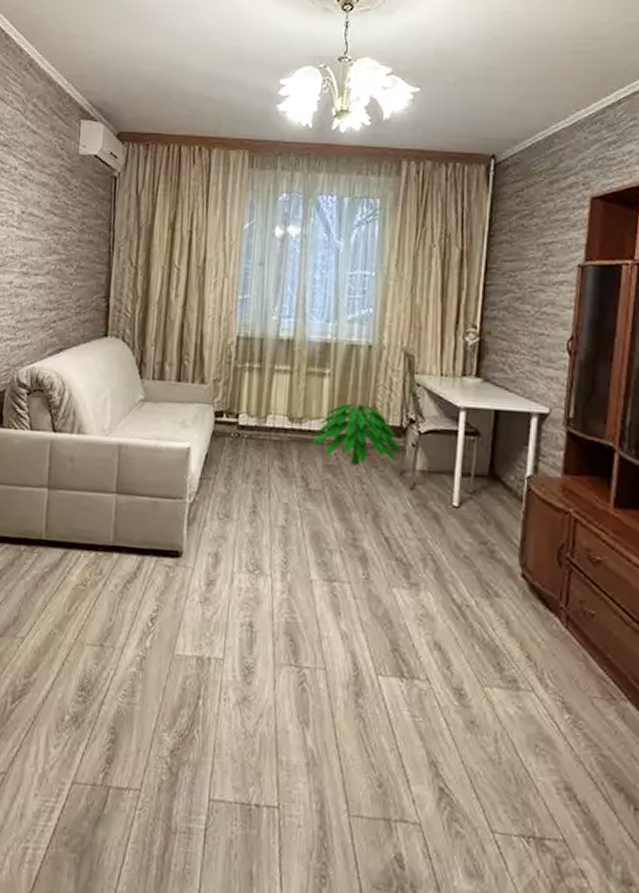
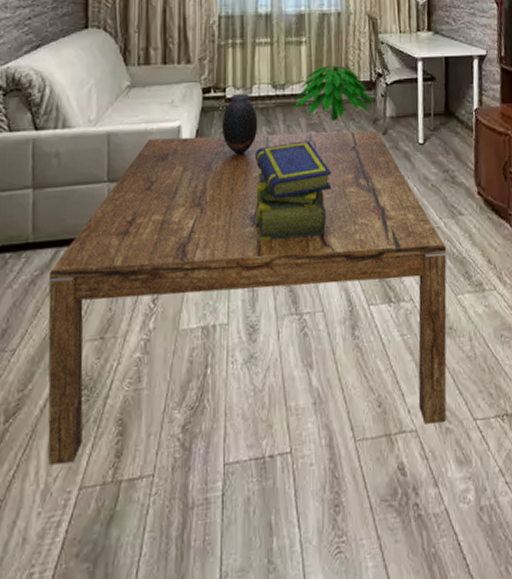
coffee table: none [46,457,475,824] -> present [48,131,447,465]
vase: none [231,421,271,487] -> present [221,93,258,155]
stack of books: none [260,482,347,589] -> present [256,140,332,241]

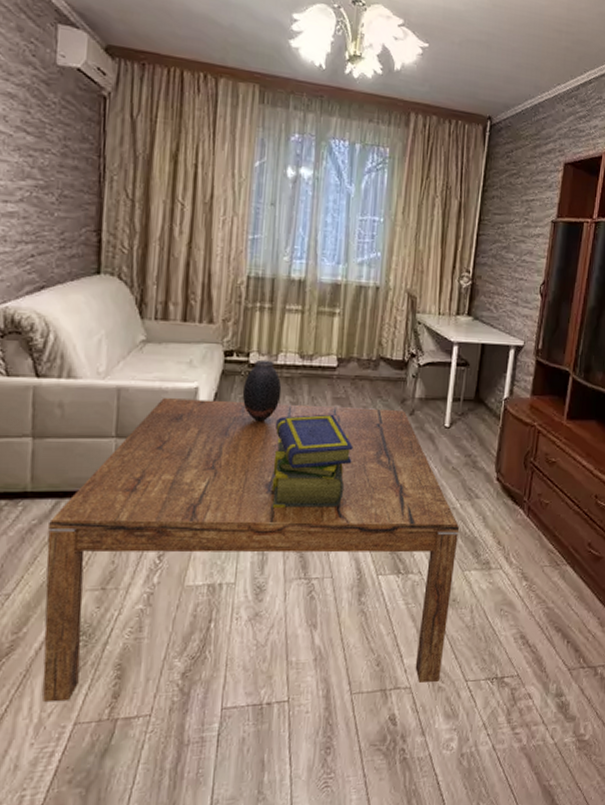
indoor plant: present [294,61,374,121] -> none [320,337,405,397]

